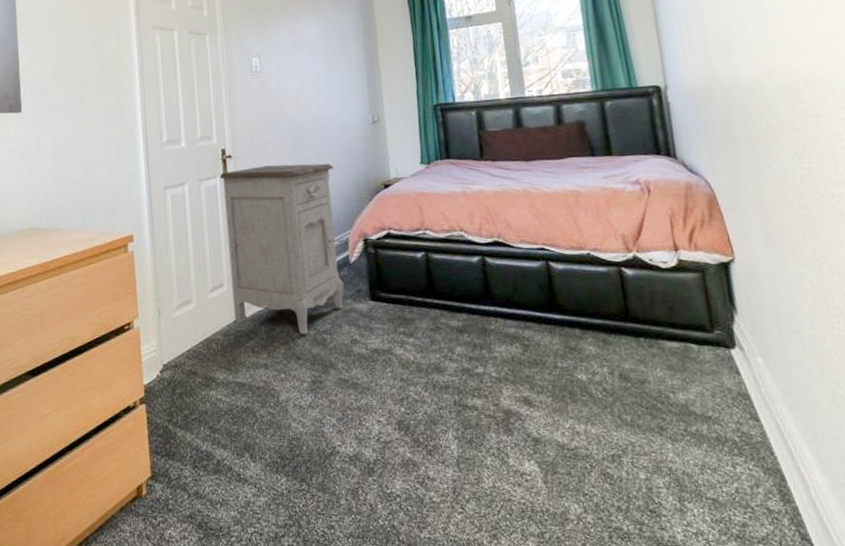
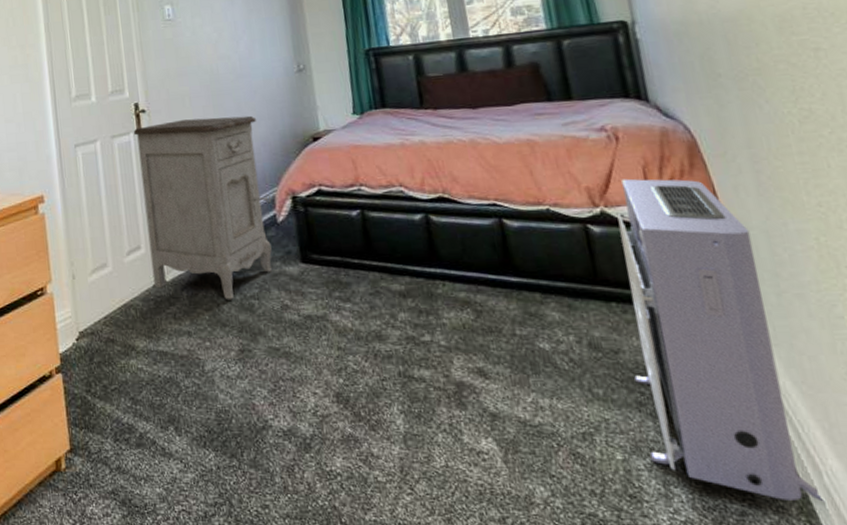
air purifier: none [647,227,812,514] -> present [616,178,825,502]

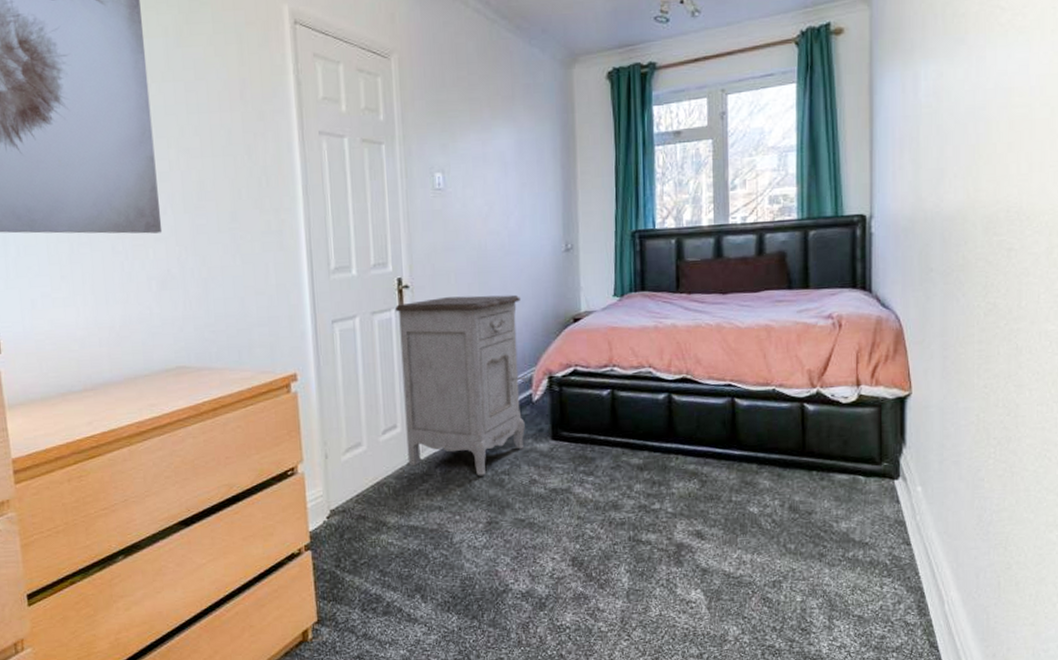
air purifier: present [616,178,825,502] -> none [821,362,942,625]

